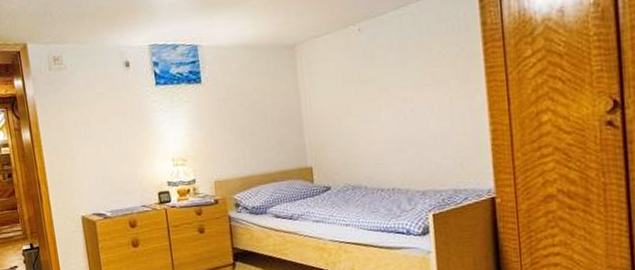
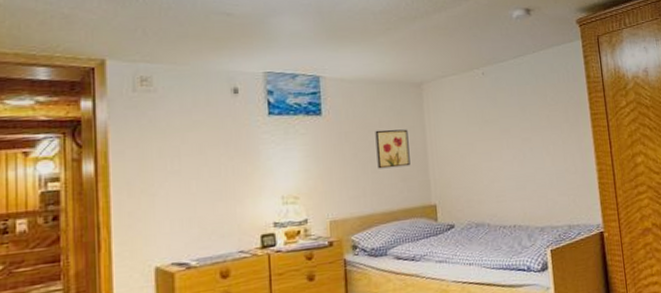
wall art: none [251,93,286,133] -> present [375,129,411,169]

